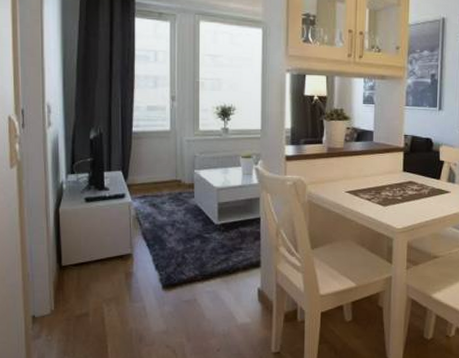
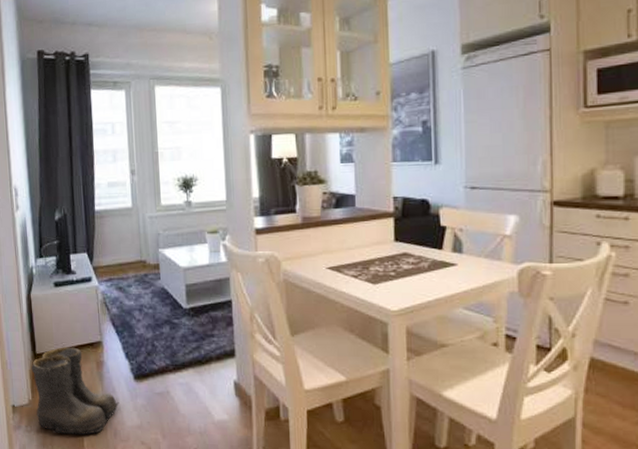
boots: none [56,259,147,342] -> present [31,347,120,435]

